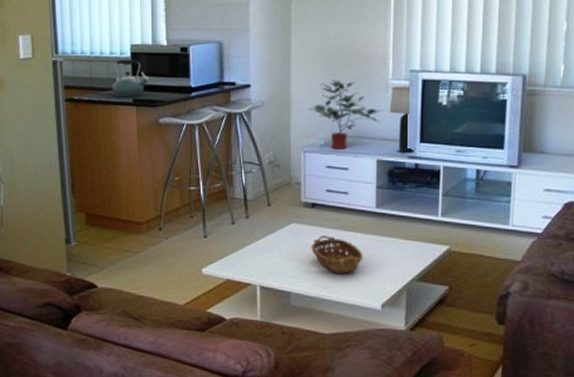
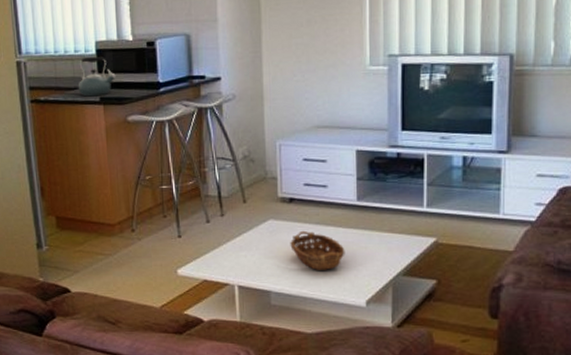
potted plant: present [308,79,385,151] -> none [282,67,363,143]
table lamp: present [389,86,415,154] -> none [367,71,397,143]

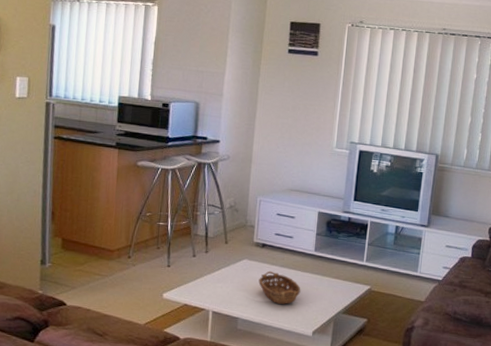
kettle: present [78,57,116,97] -> none [98,108,133,142]

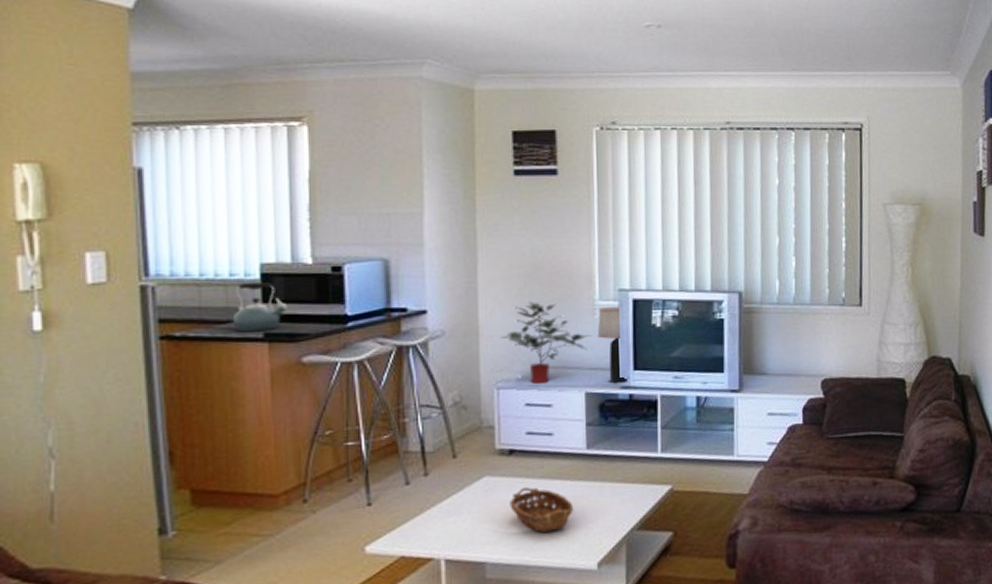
kettle: none [98,108,133,142] -> present [232,283,288,332]
potted plant: none [266,142,328,202] -> present [501,301,592,385]
table lamp: none [331,153,350,209] -> present [597,307,629,384]

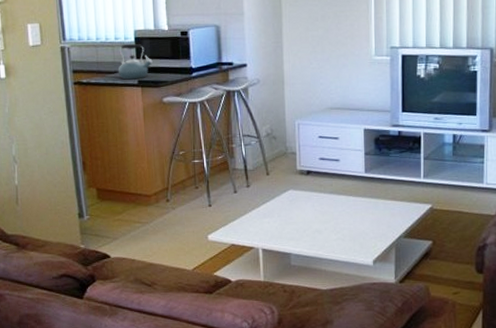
potted plant: present [501,301,592,385] -> none [300,56,370,122]
basket: present [510,486,574,532] -> none [307,199,355,234]
table lamp: present [597,307,629,384] -> none [373,61,398,123]

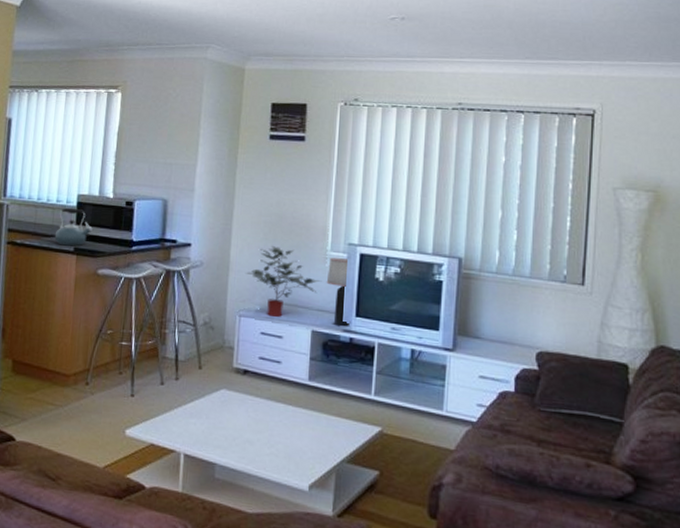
potted plant: none [300,56,370,122] -> present [246,245,322,318]
table lamp: none [373,61,398,123] -> present [326,257,351,327]

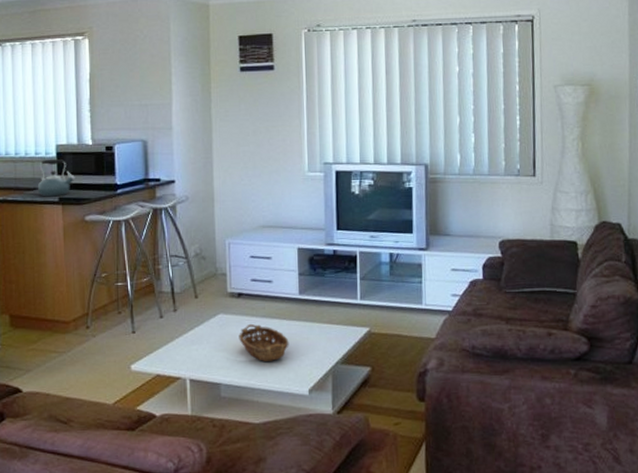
basket: none [240,404,293,448] -> present [239,323,289,361]
potted plant: present [246,245,322,318] -> none [231,172,303,241]
table lamp: present [326,257,351,327] -> none [307,177,333,241]

